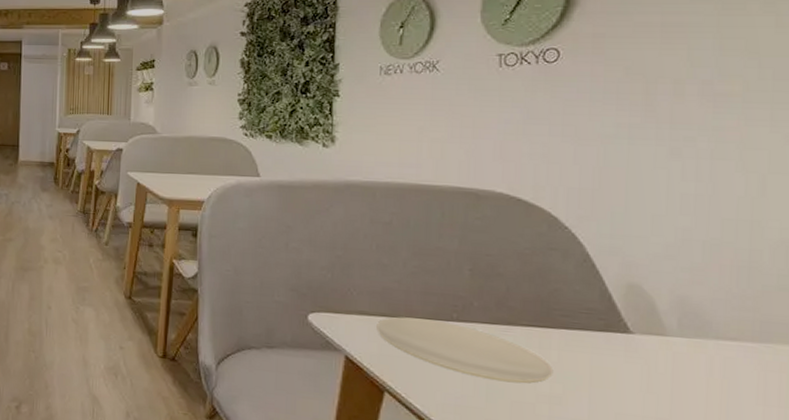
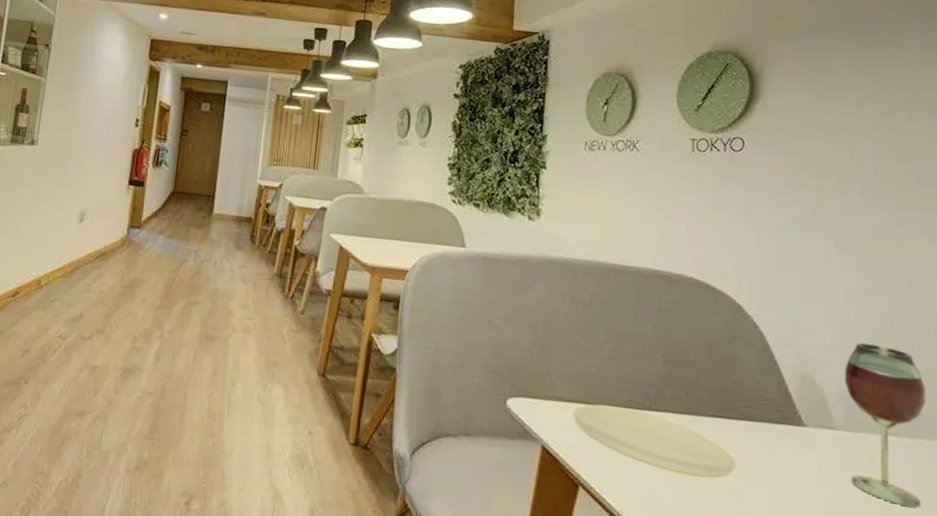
wineglass: none [678,249,779,411] -> present [844,343,927,507]

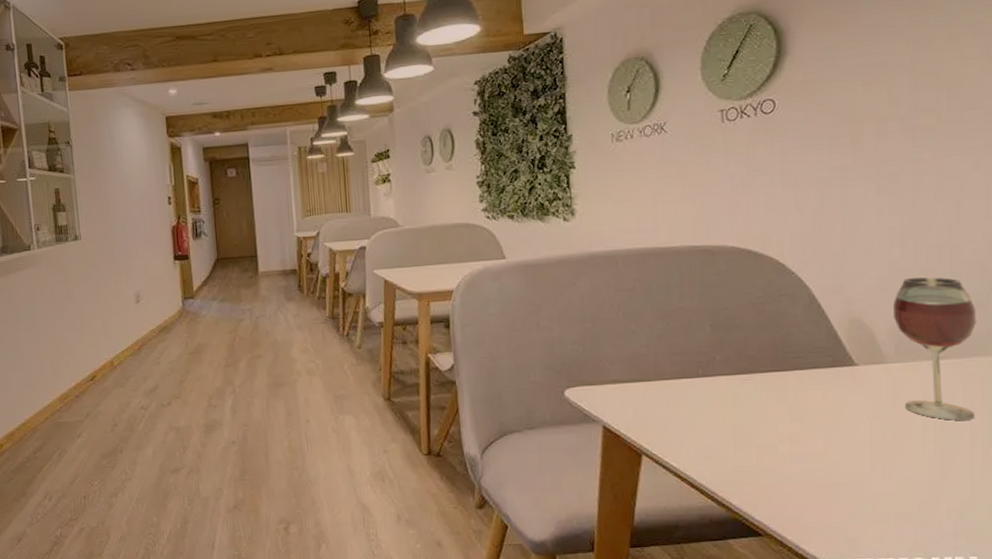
plate: present [573,404,737,478] -> none [629,378,792,429]

